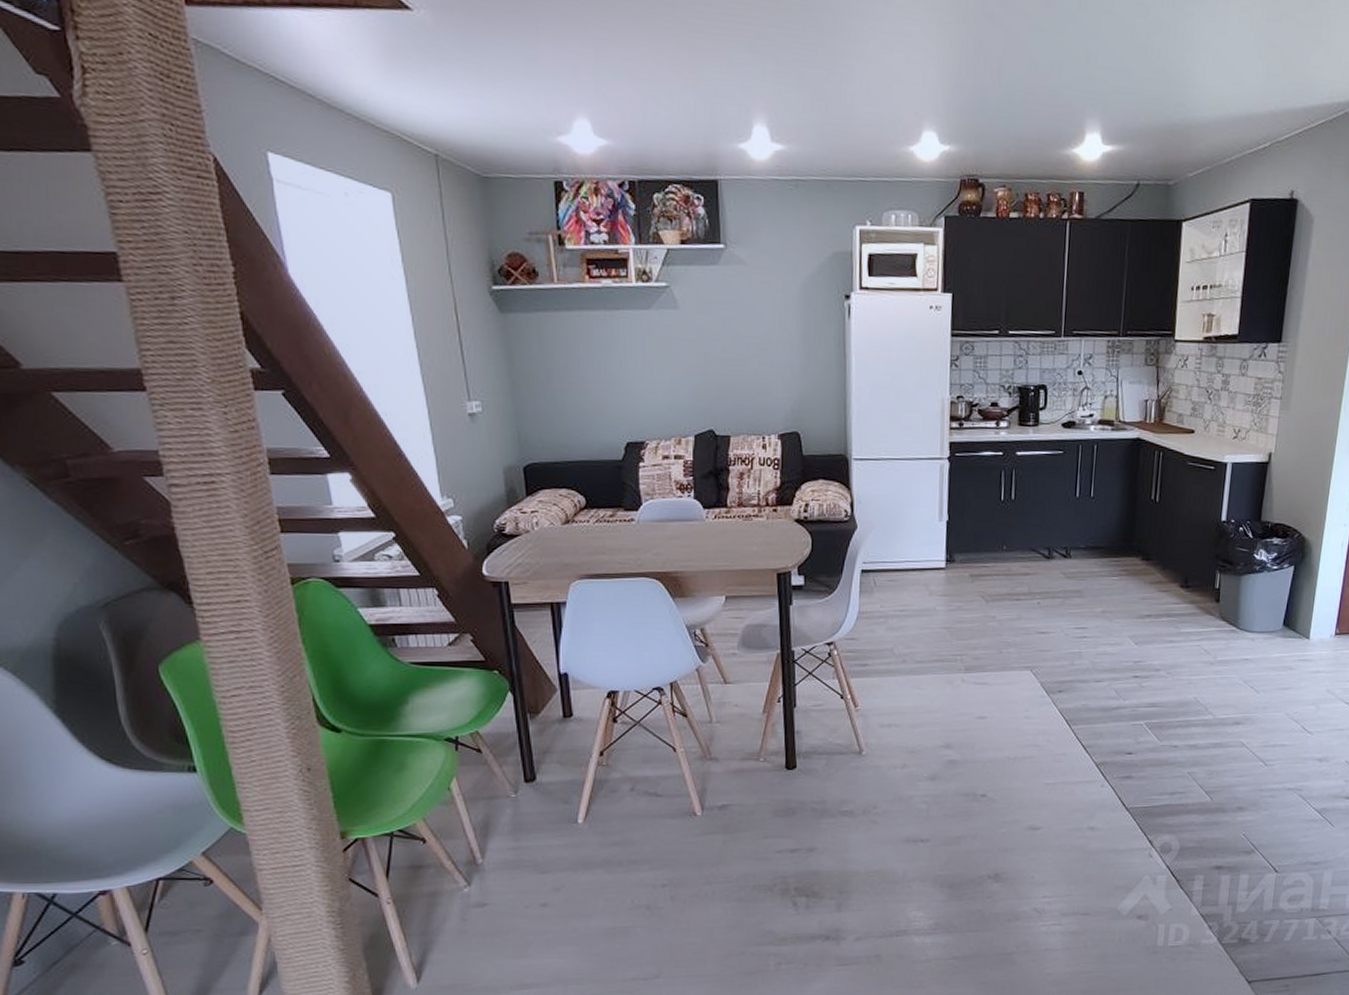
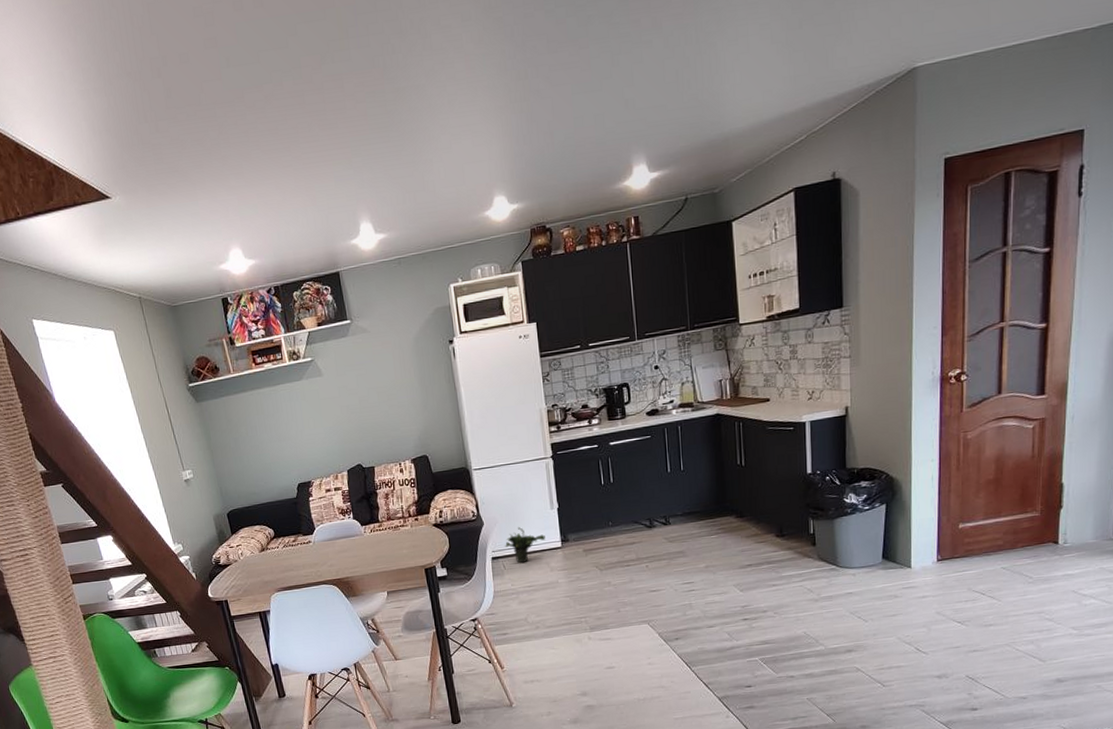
potted plant: none [878,536,928,582] -> present [504,526,546,564]

